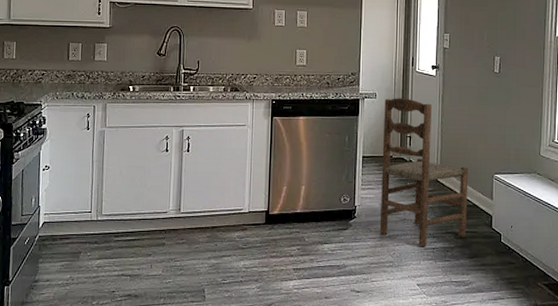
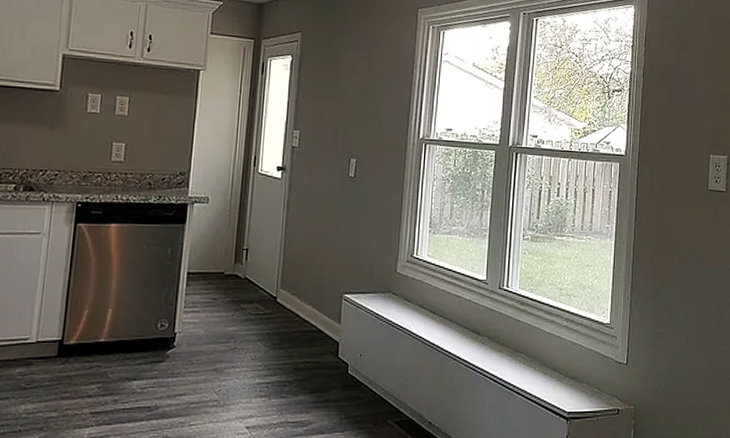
dining chair: present [379,98,469,247] -> none [203,203,314,382]

